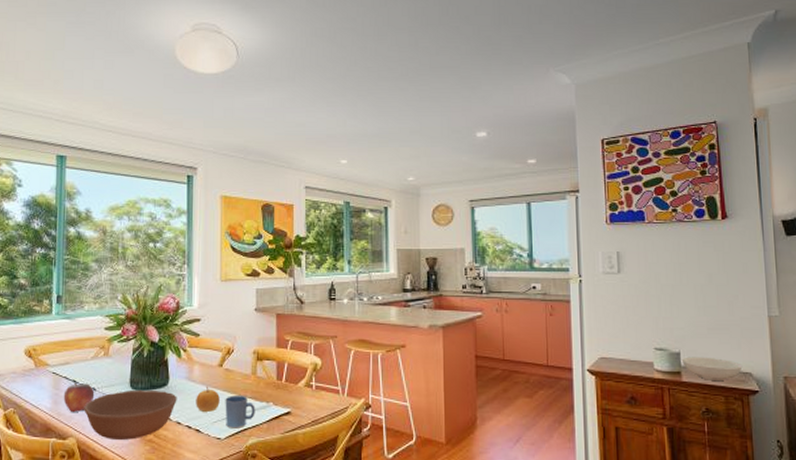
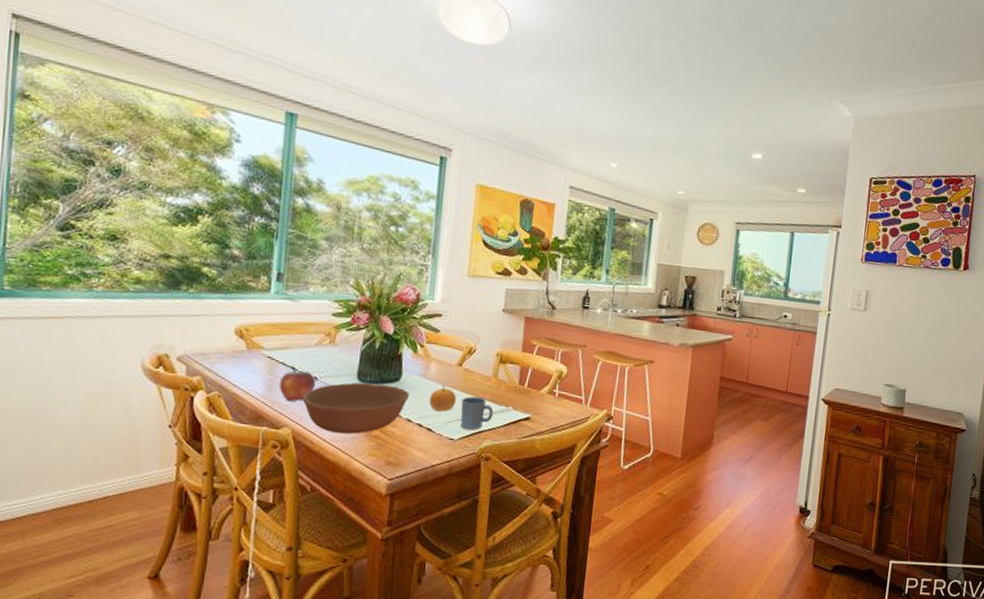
bowl: present [682,357,743,382] -> none [906,394,957,419]

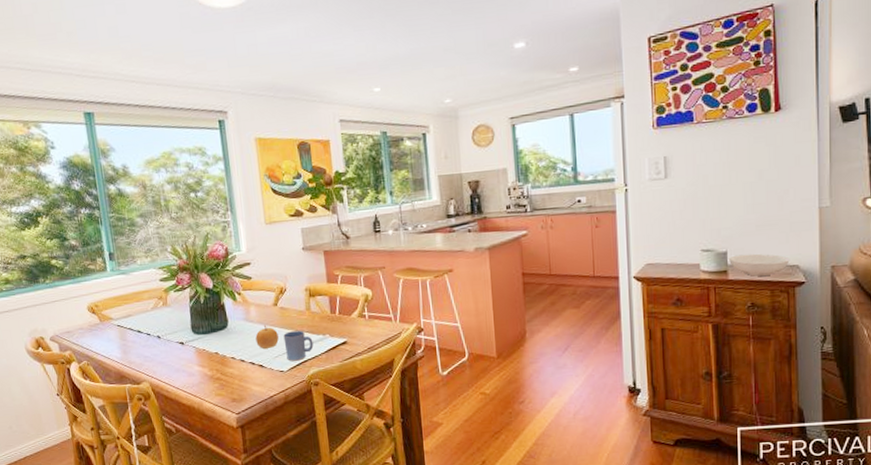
fruit: present [279,369,316,402] -> none [131,332,160,360]
bowl: present [302,382,410,434] -> none [152,332,238,381]
bowl: none [906,394,957,419] -> present [729,253,790,277]

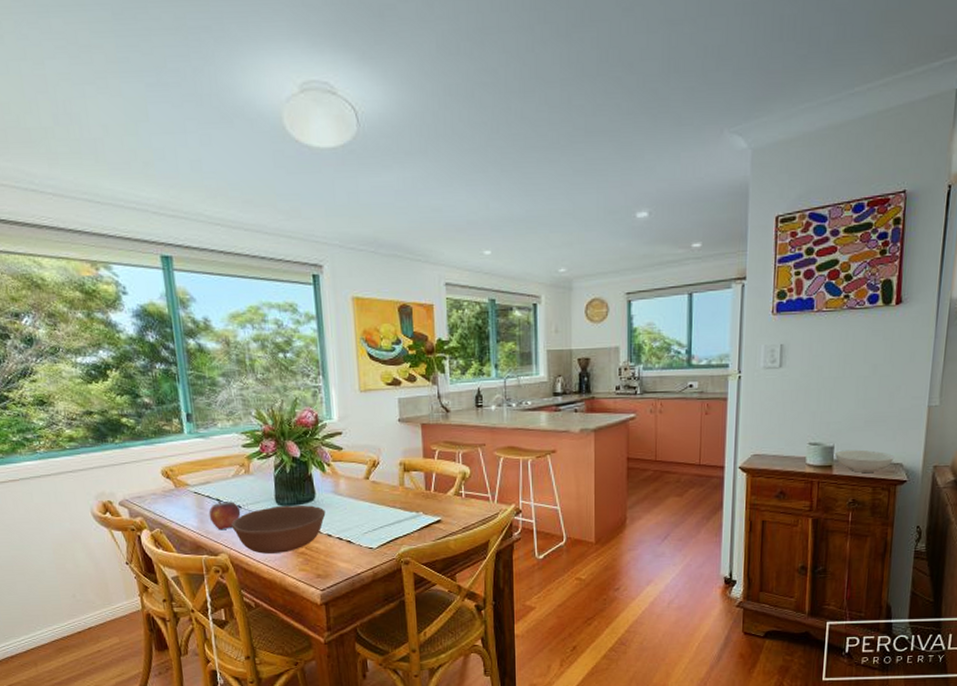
fruit: none [131,332,160,360] -> present [208,501,241,531]
bowl: none [152,332,238,381] -> present [231,504,326,554]
fruit: present [255,325,279,349] -> none [344,499,369,524]
mug: present [283,331,314,361] -> none [374,507,406,538]

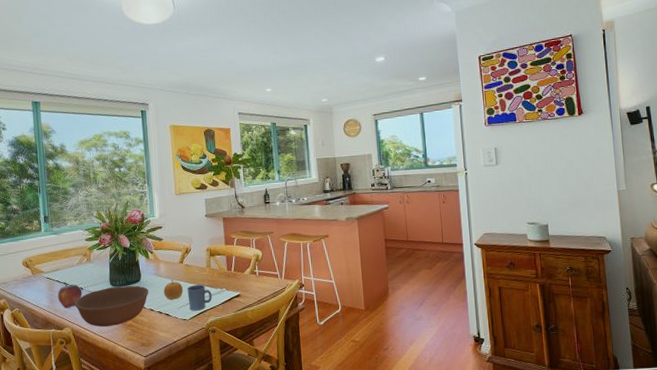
fruit: none [344,499,369,524] -> present [164,279,183,300]
mug: none [374,507,406,538] -> present [187,285,212,311]
bowl: present [835,449,895,474] -> none [550,226,598,246]

